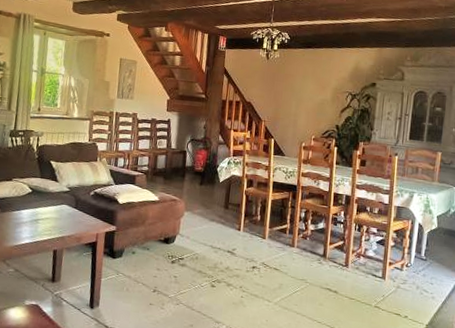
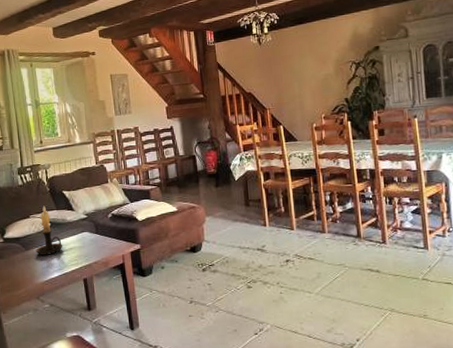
candle holder: none [11,171,40,221] -> present [35,205,63,255]

